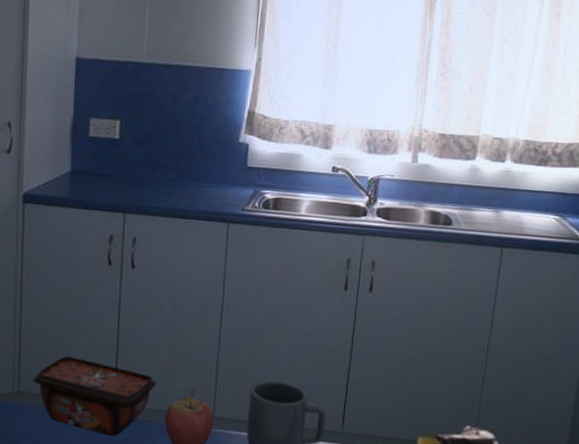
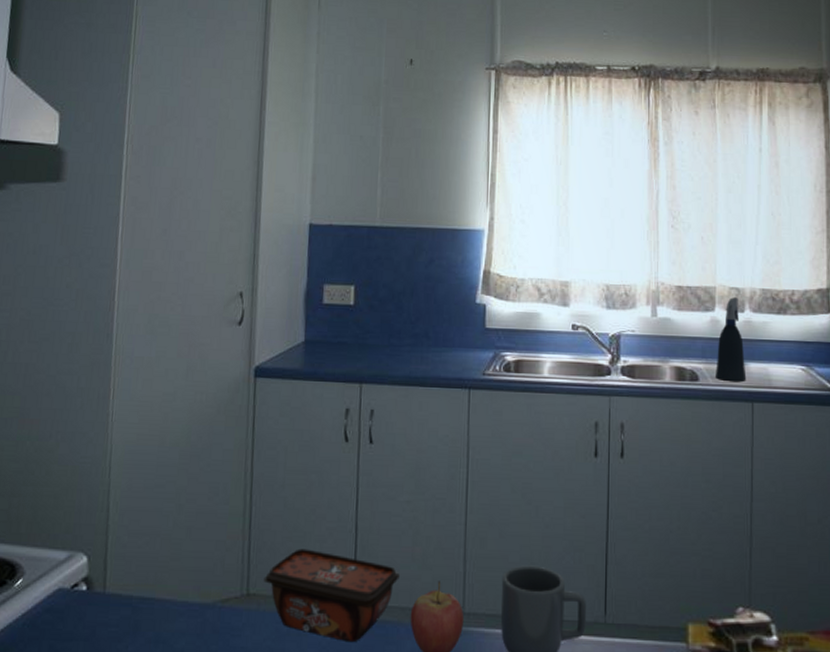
spray bottle: none [469,147,501,228] -> present [716,297,747,382]

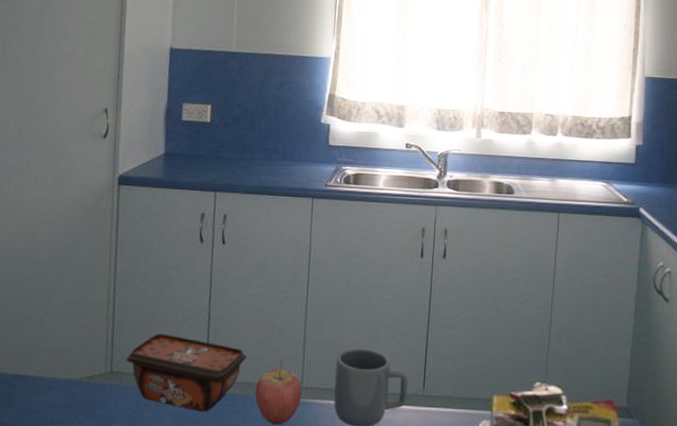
spray bottle: present [716,297,747,382] -> none [529,123,555,196]

